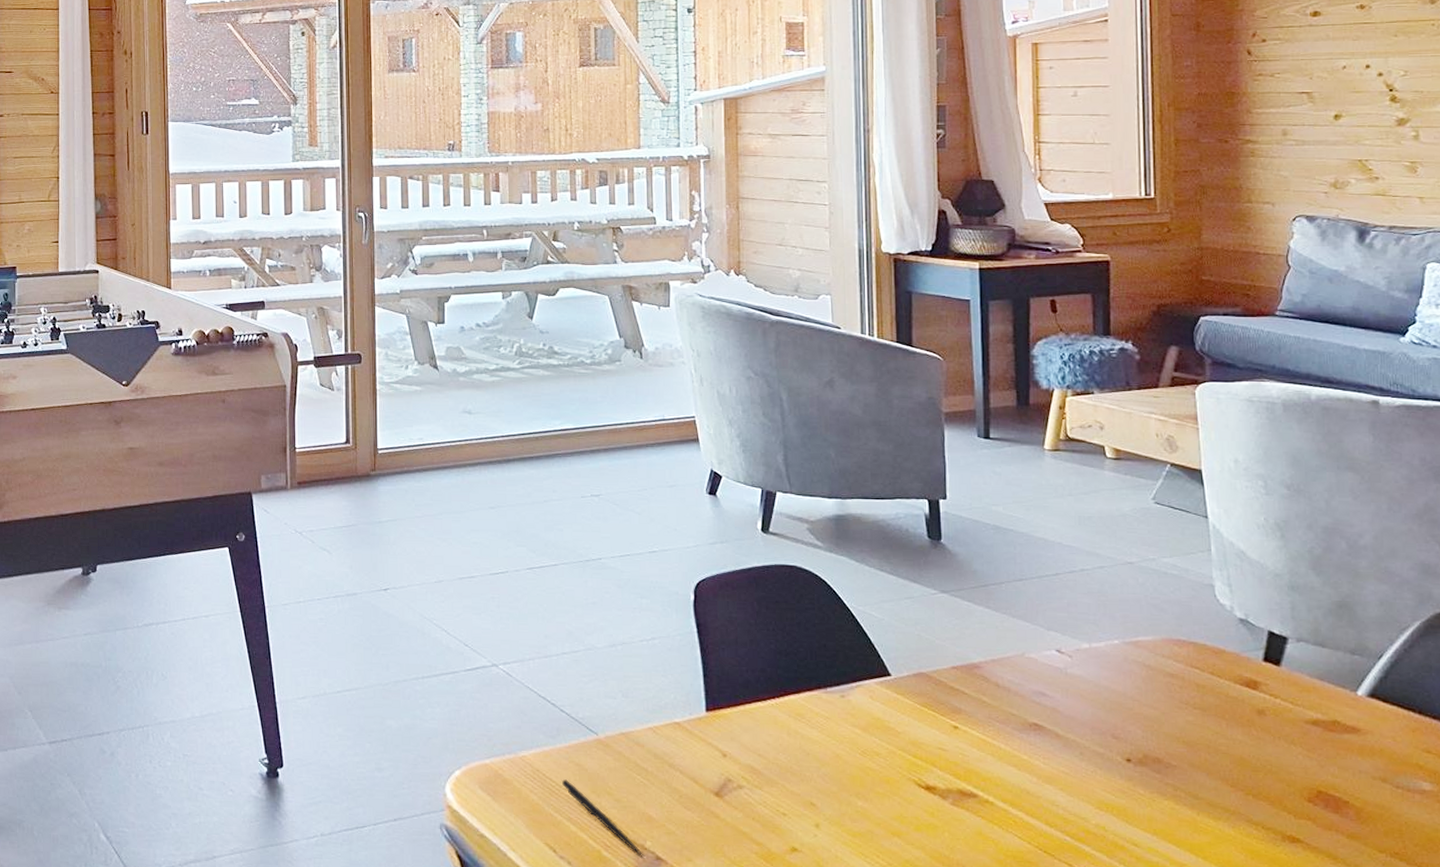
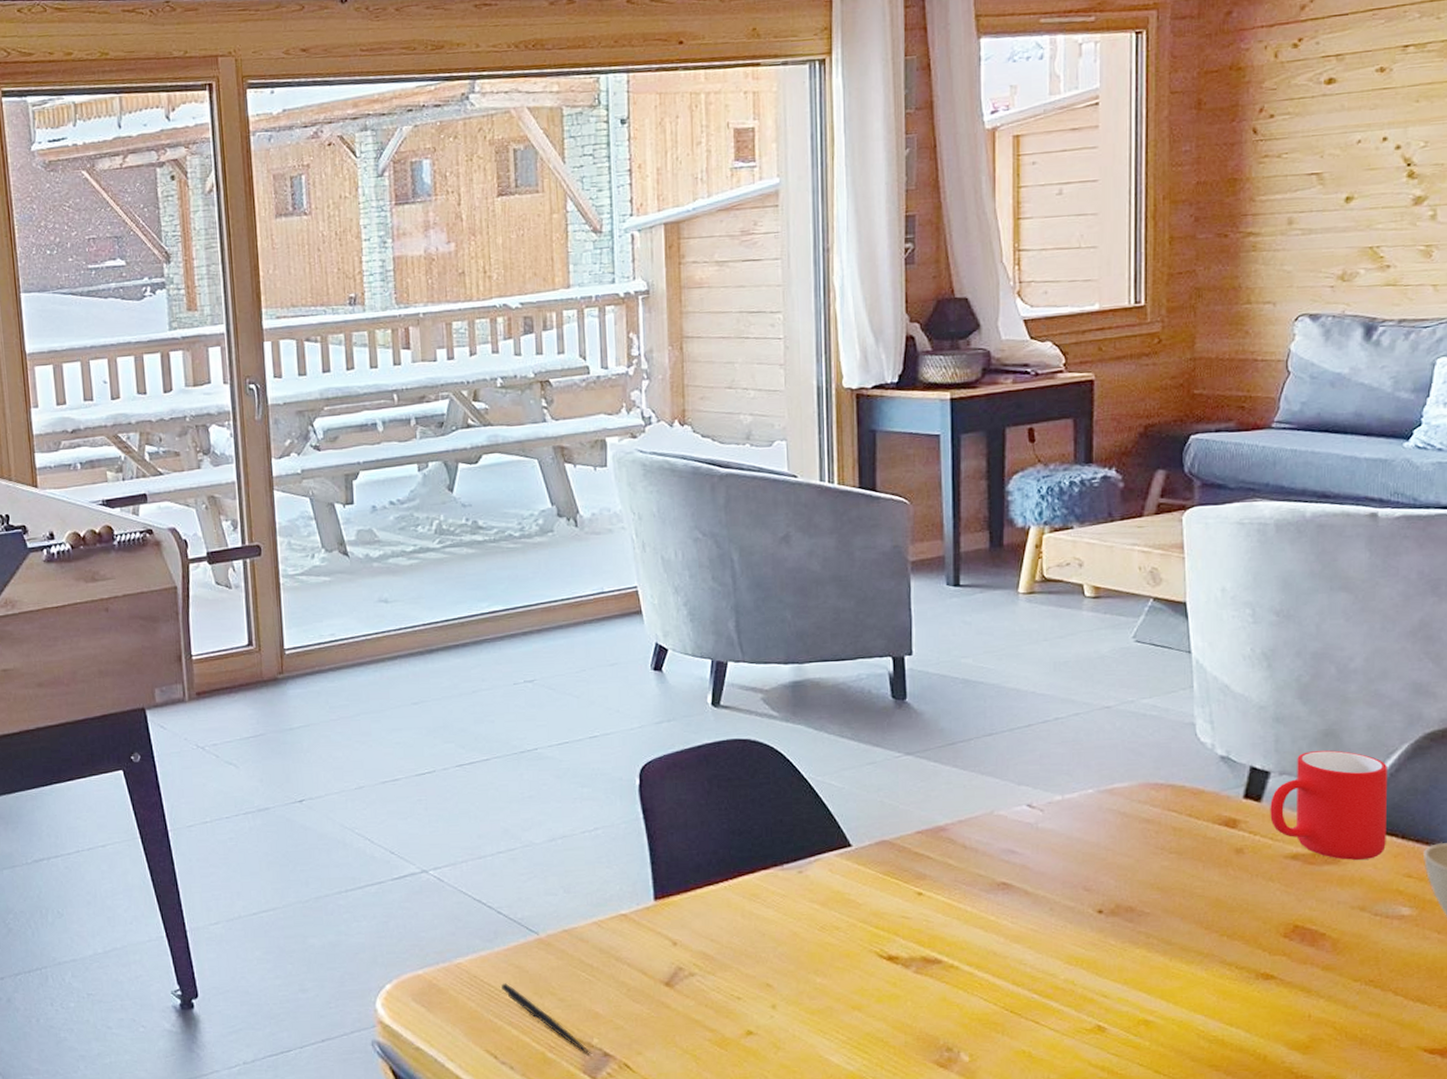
cup: none [1289,621,1404,731] -> present [1270,750,1387,860]

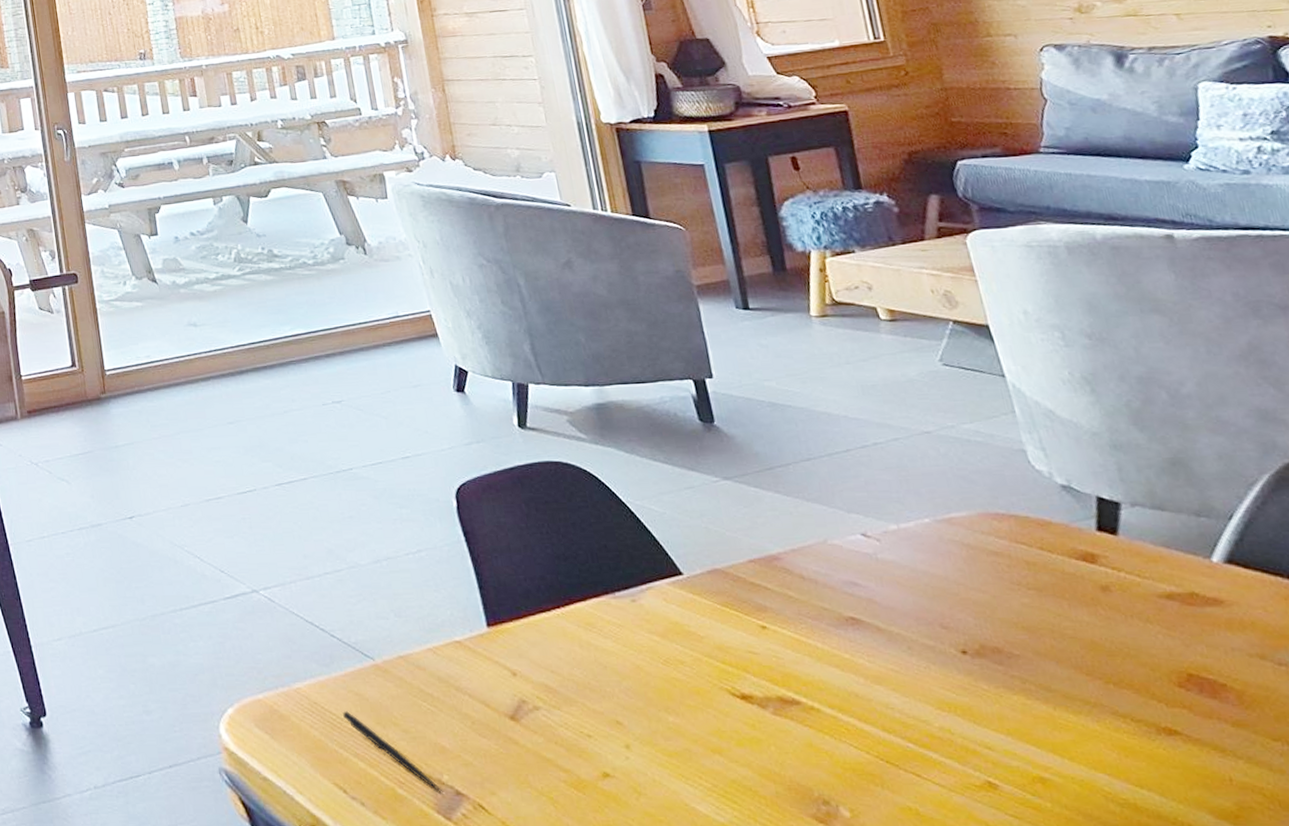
cup: present [1270,750,1387,860] -> none [1128,480,1272,602]

